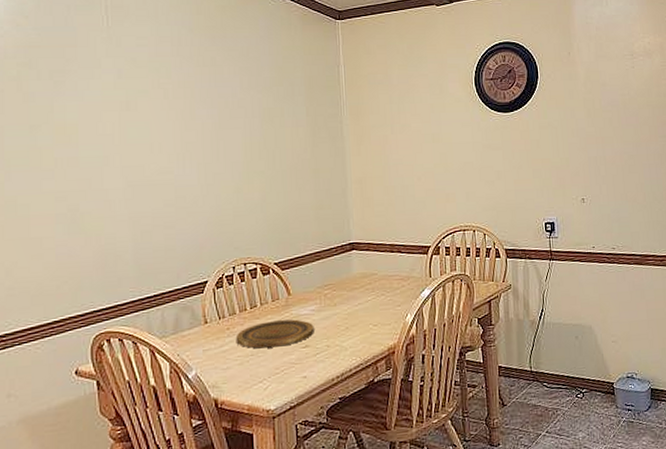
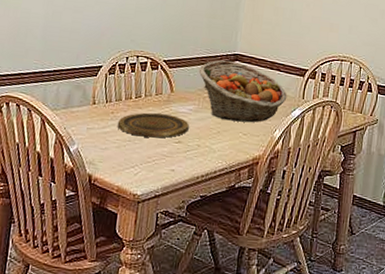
fruit basket: none [314,251,414,314] -> present [198,60,287,123]

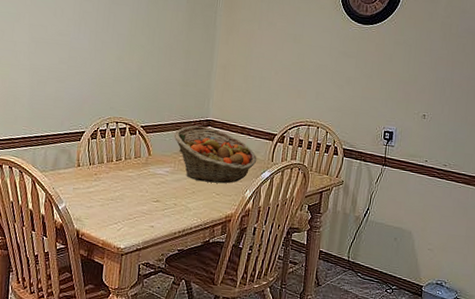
plate: present [117,112,189,138] -> none [100,174,166,198]

